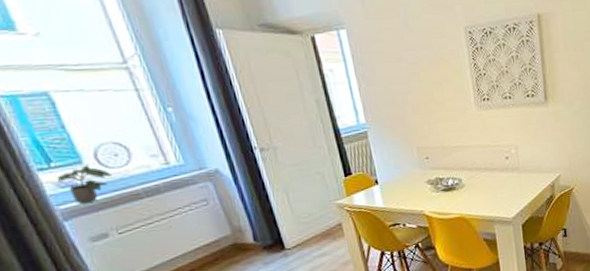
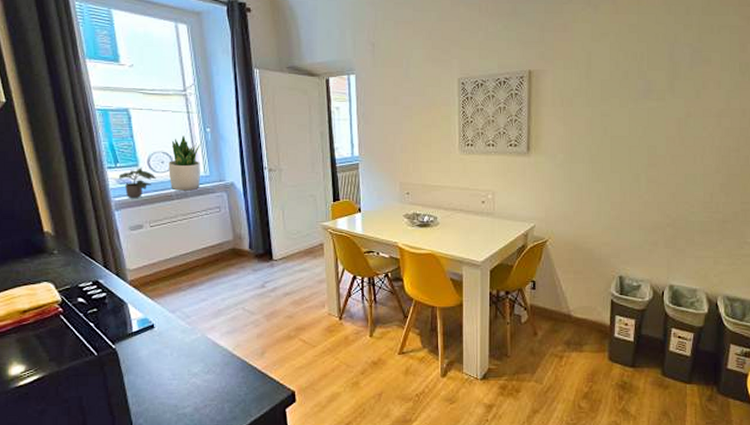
planter: none [122,119,175,187] -> present [168,135,202,191]

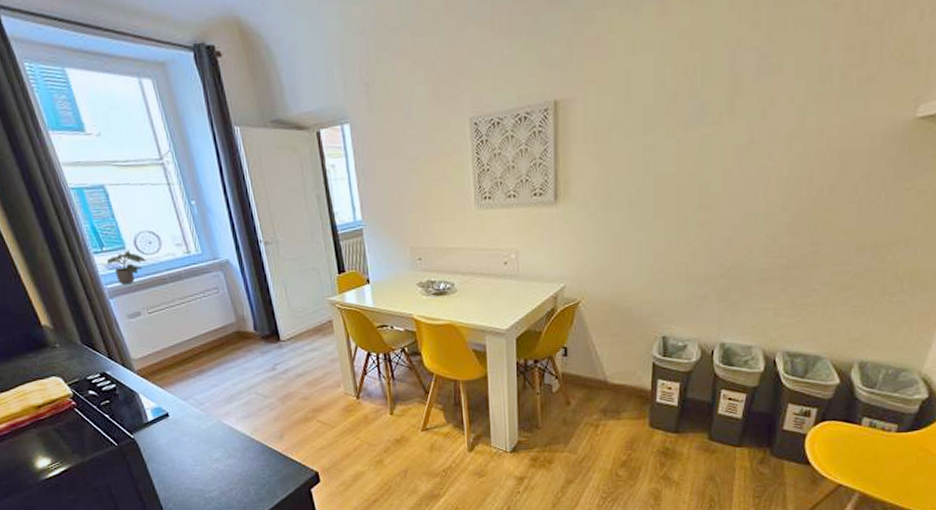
planter: present [168,135,202,191] -> none [156,211,194,273]

